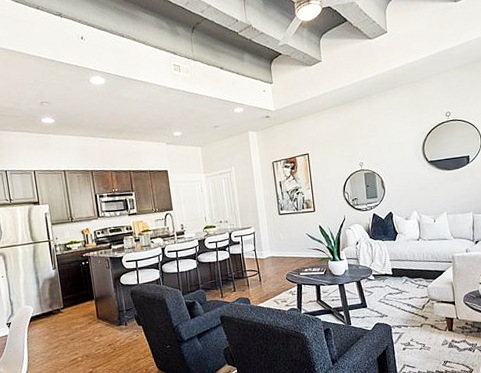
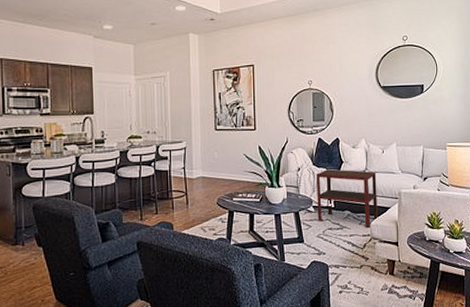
side table: none [374,239,435,291] -> present [316,169,379,229]

